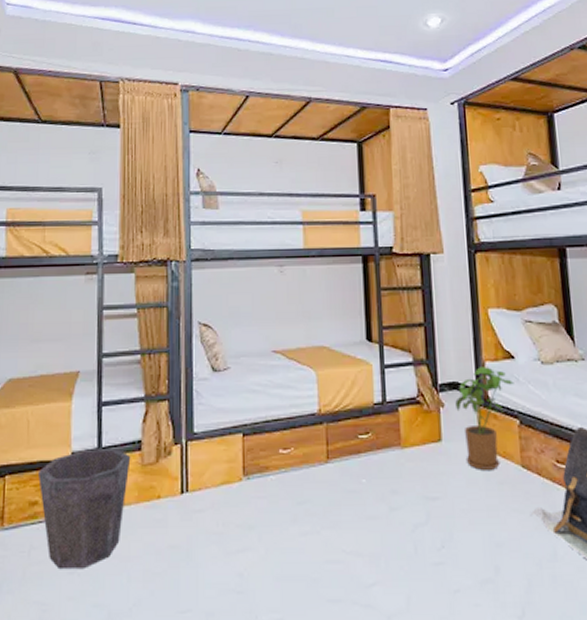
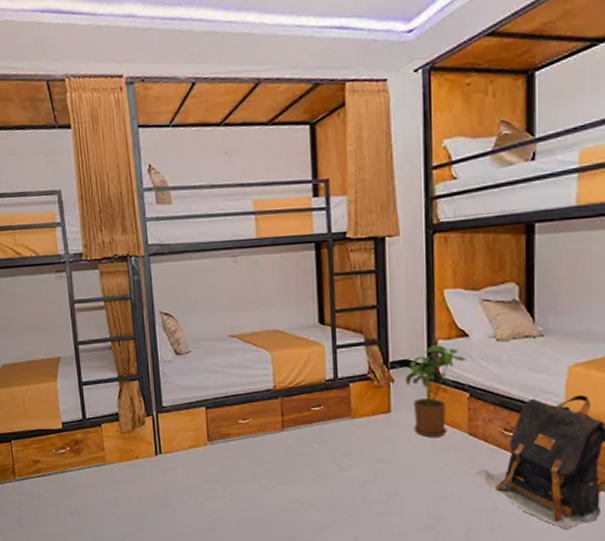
waste bin: present [37,449,131,570] -> none [36,420,111,510]

